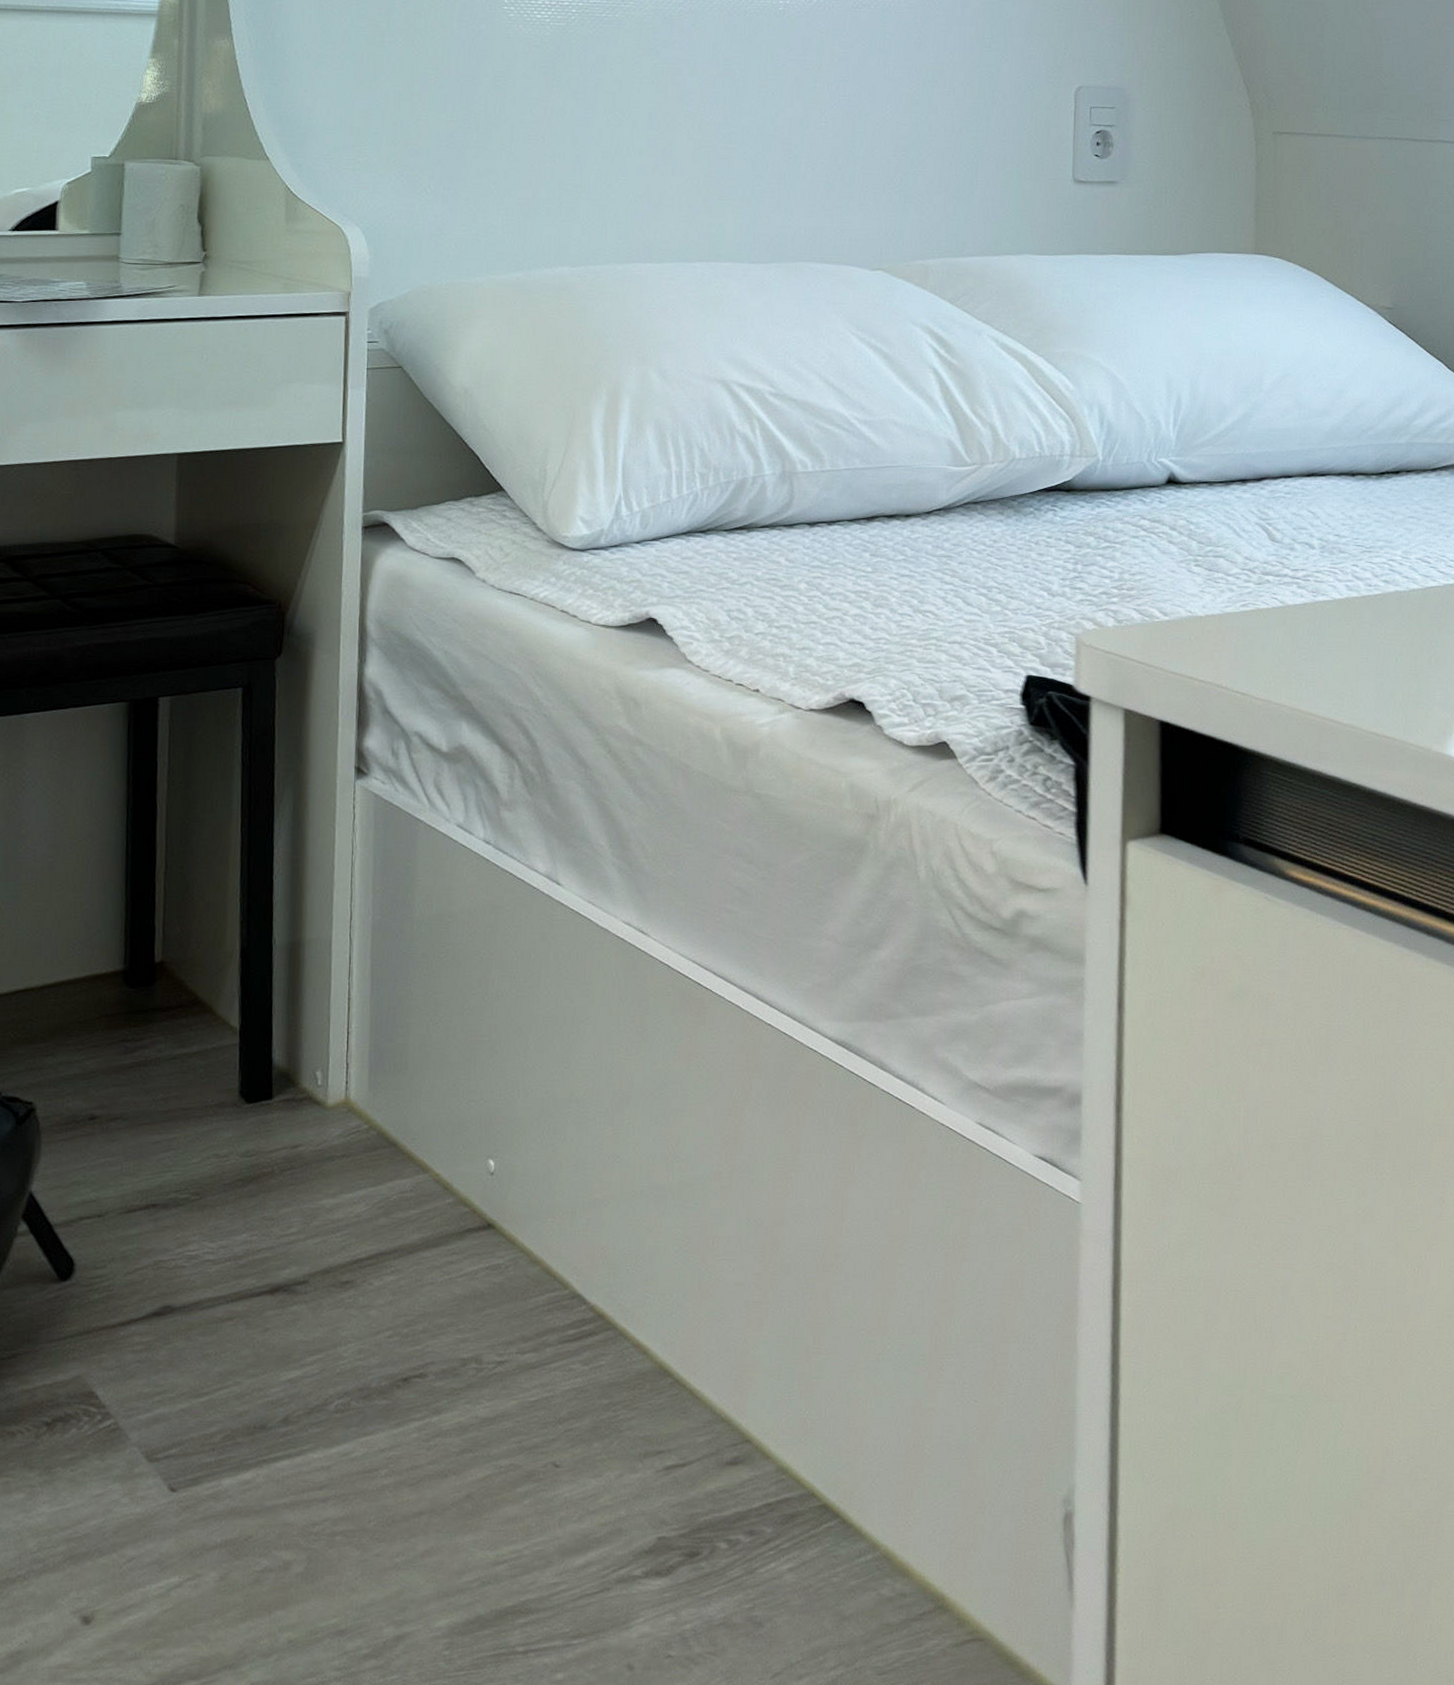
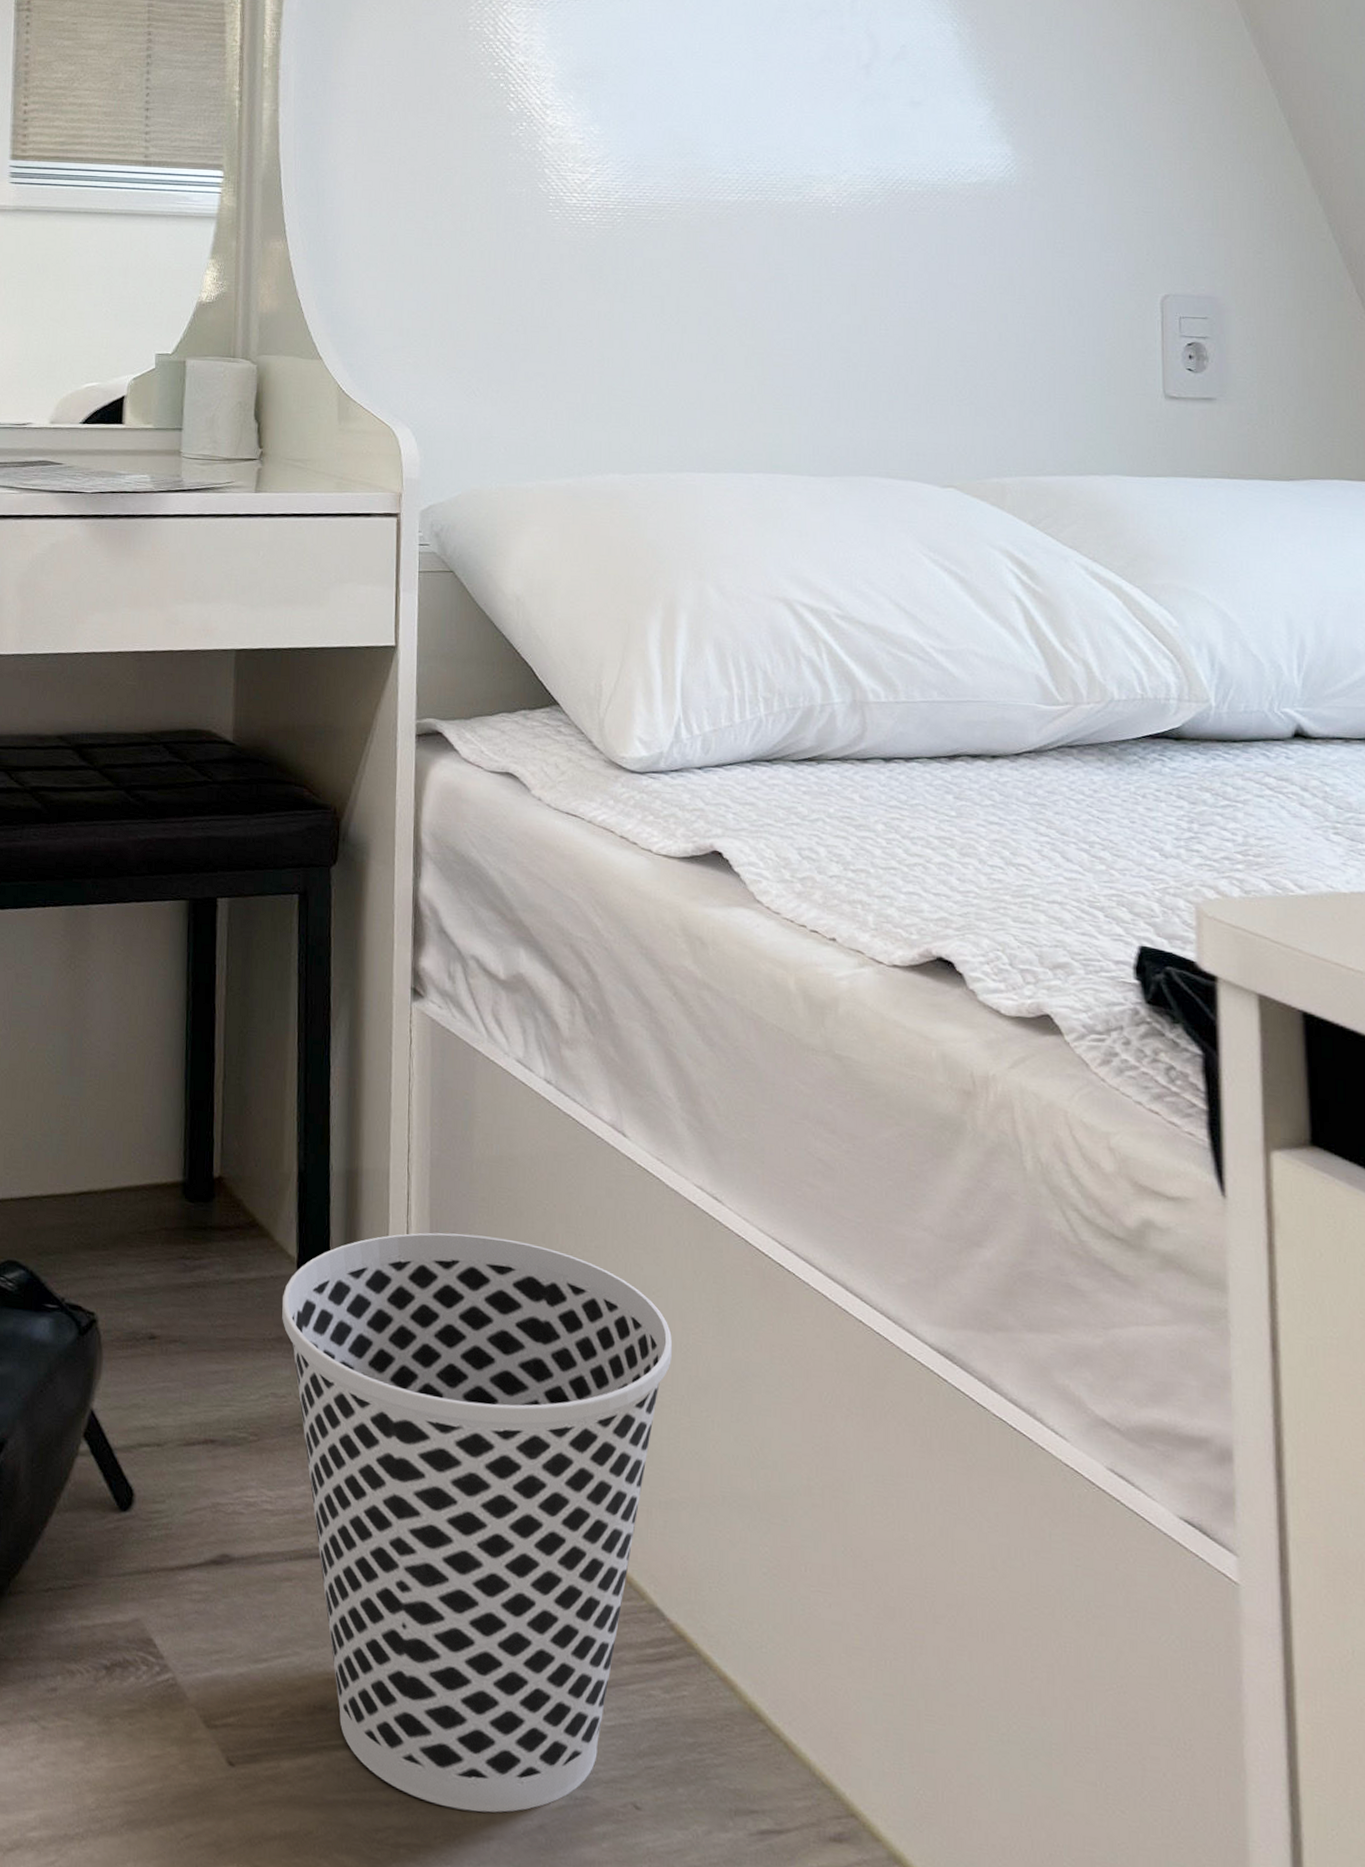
wastebasket: none [224,988,599,1494] -> present [282,1232,673,1813]

